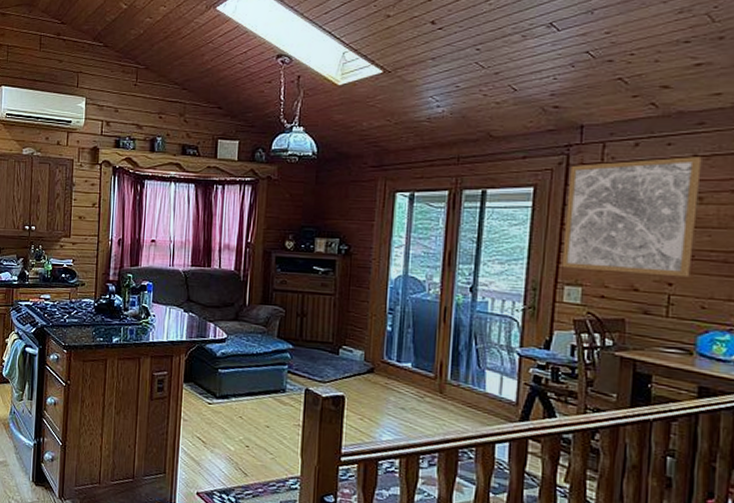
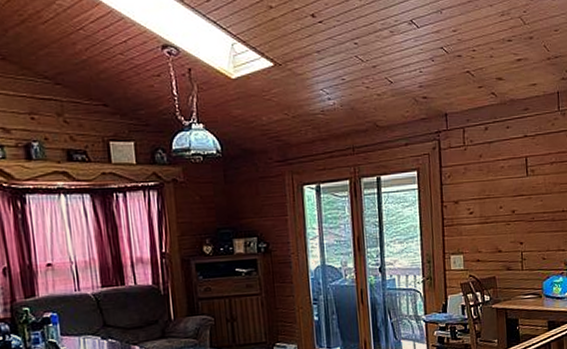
wall art: present [562,157,702,278] -> none [442,137,533,240]

